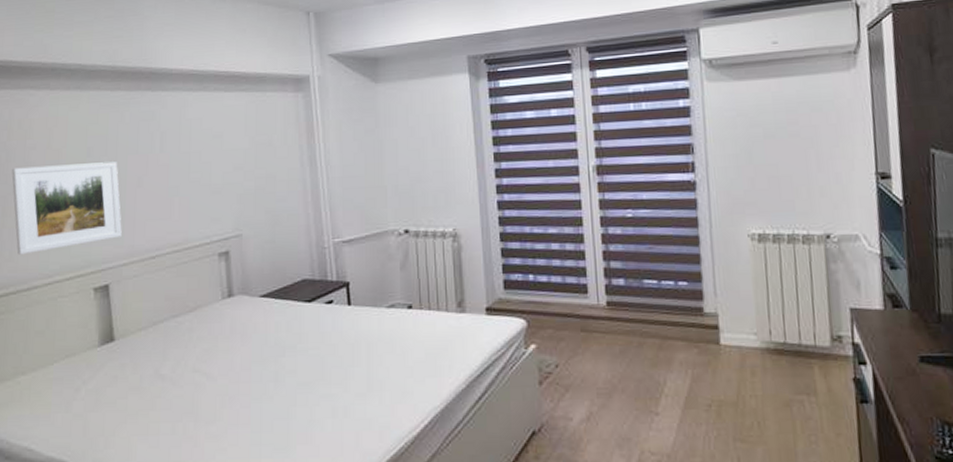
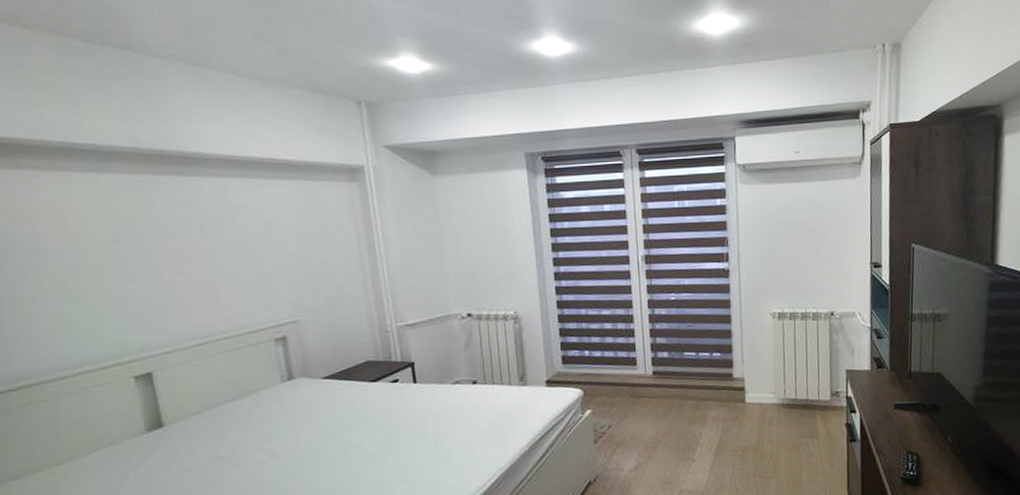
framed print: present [11,161,122,255] -> none [19,248,162,345]

